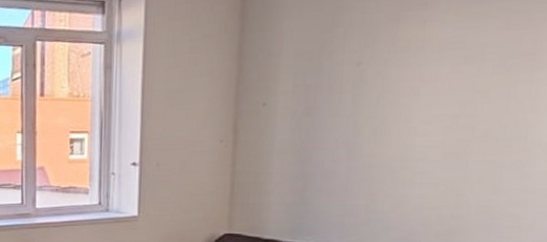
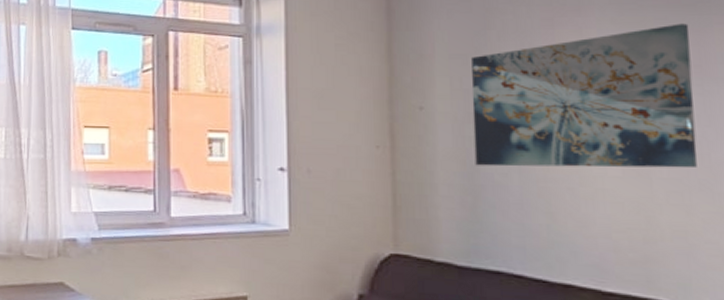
wall art: none [308,12,531,155] -> present [471,23,698,169]

